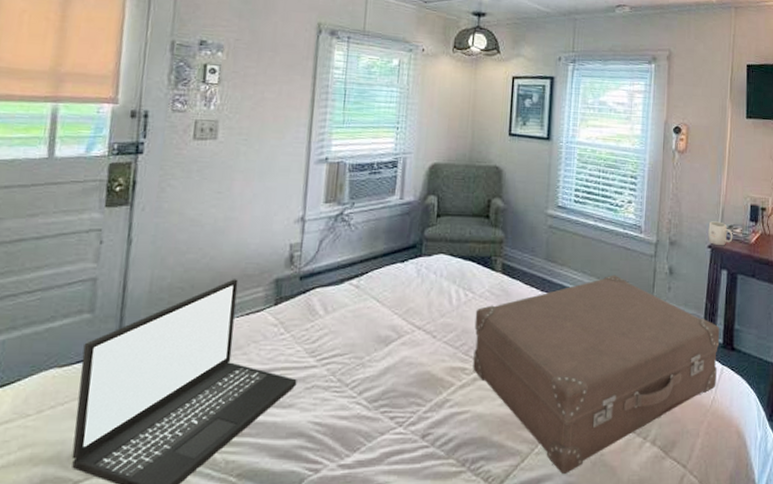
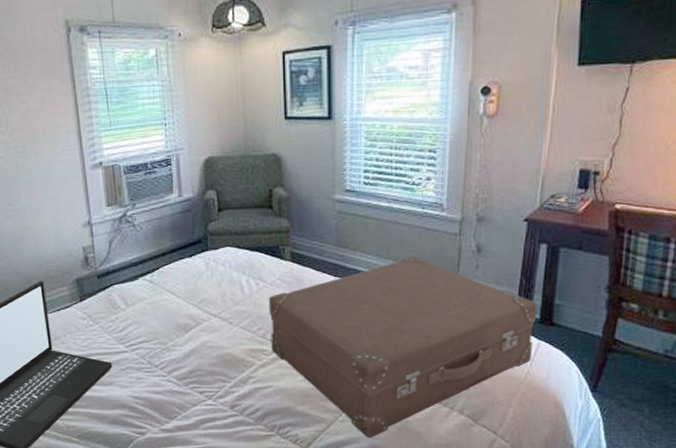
mug: present [708,221,733,246] -> none [524,191,556,219]

